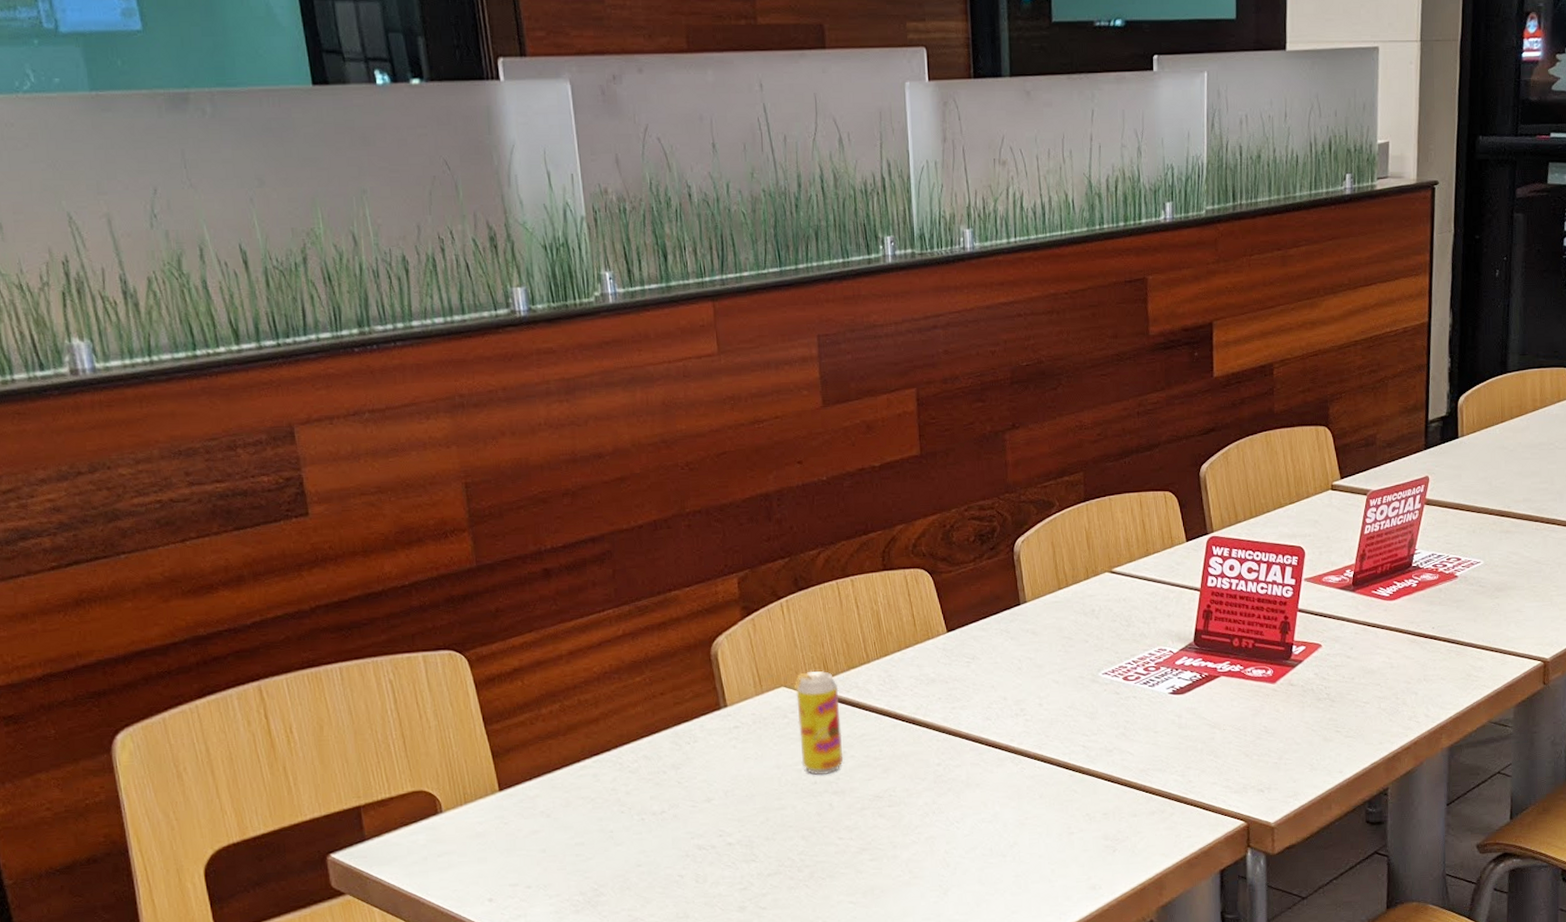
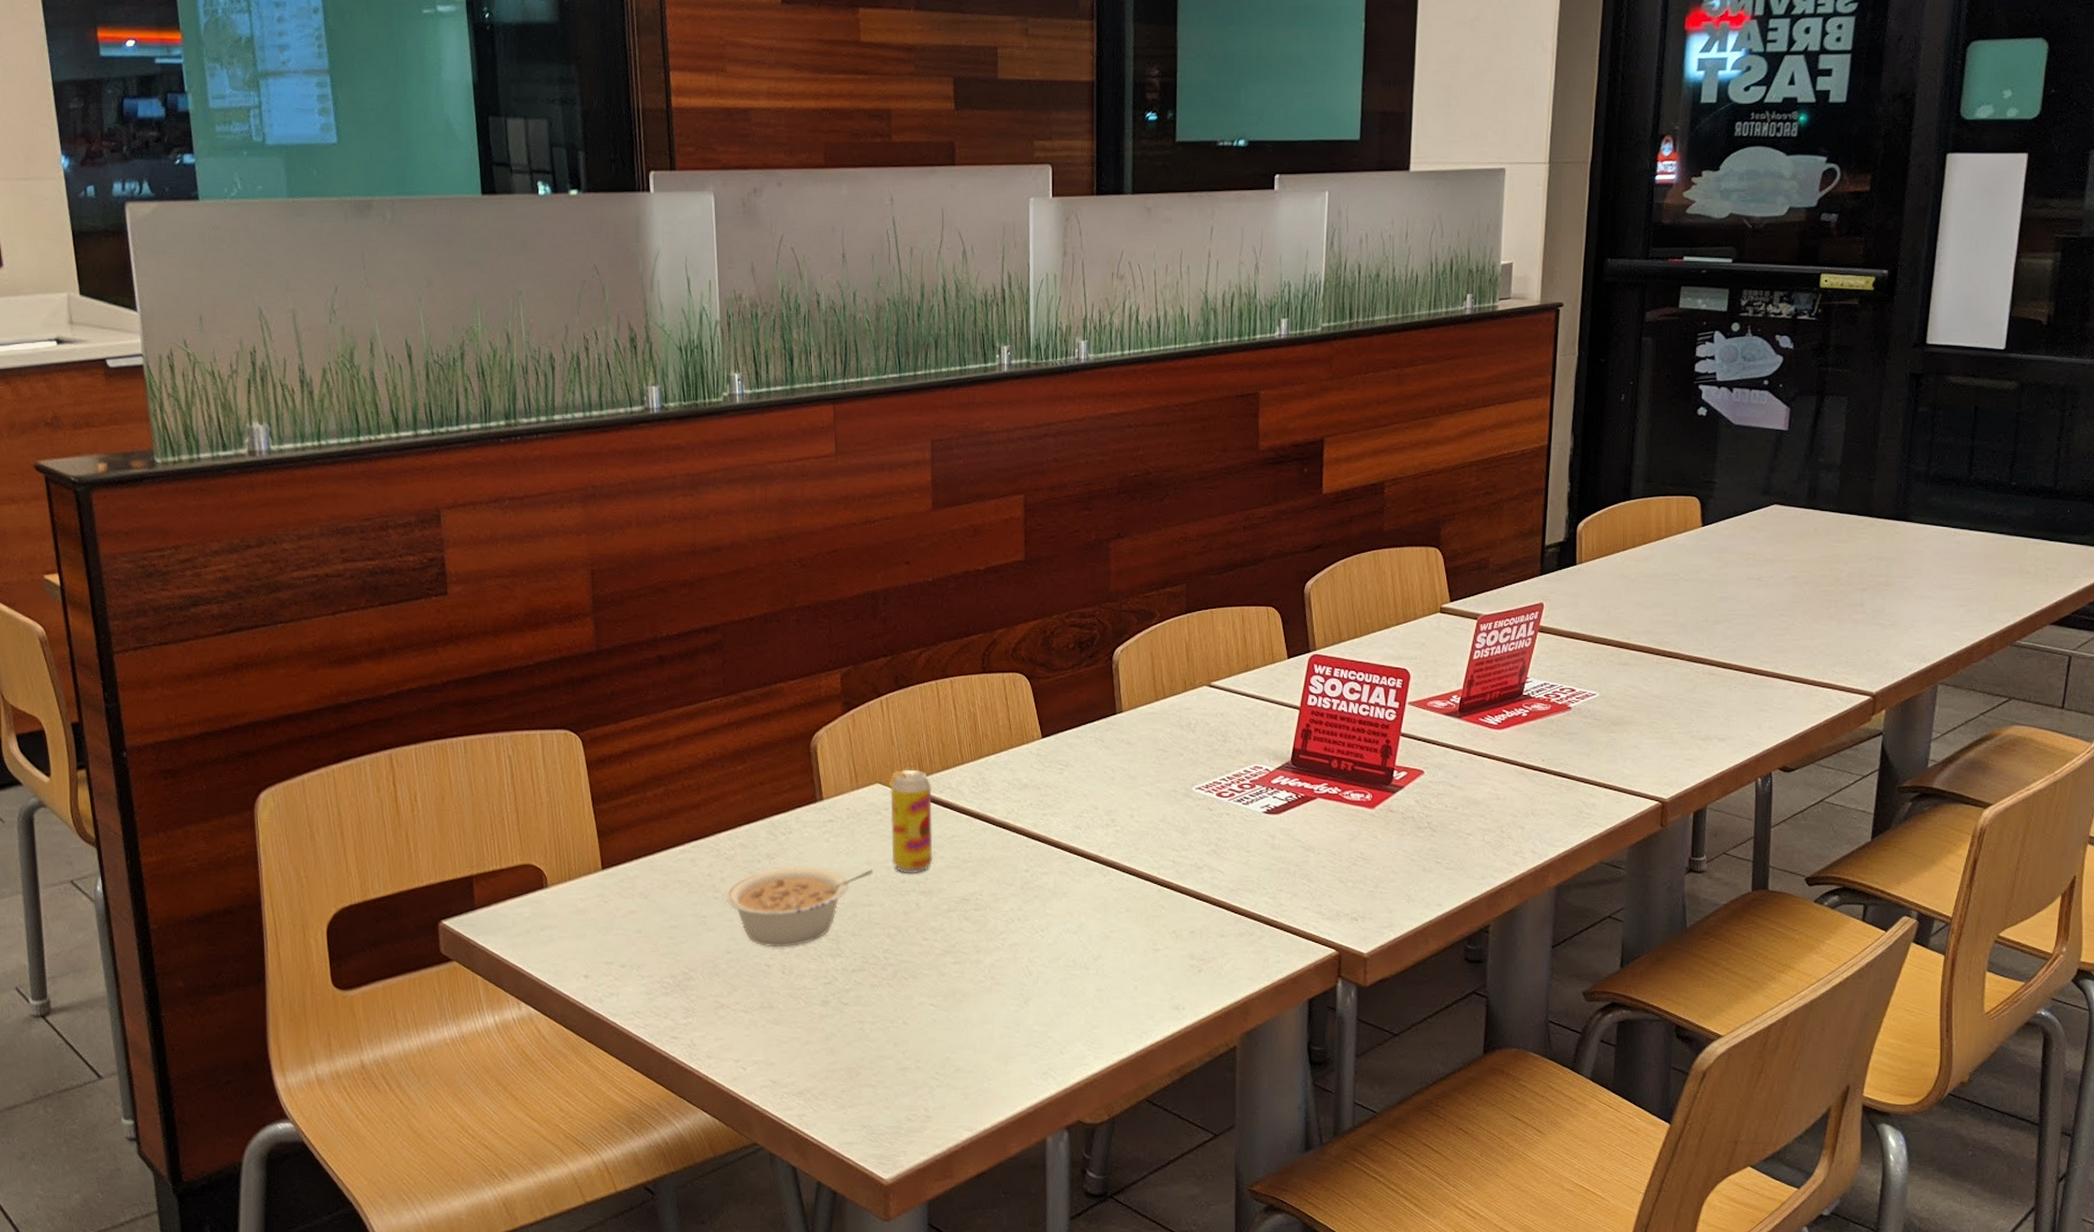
legume: none [632,773,784,858] -> present [726,866,874,948]

